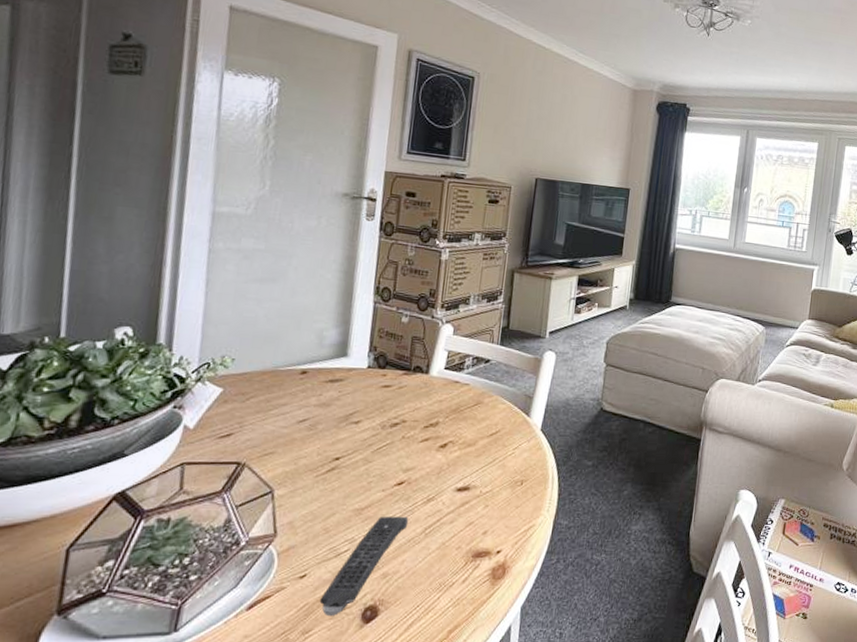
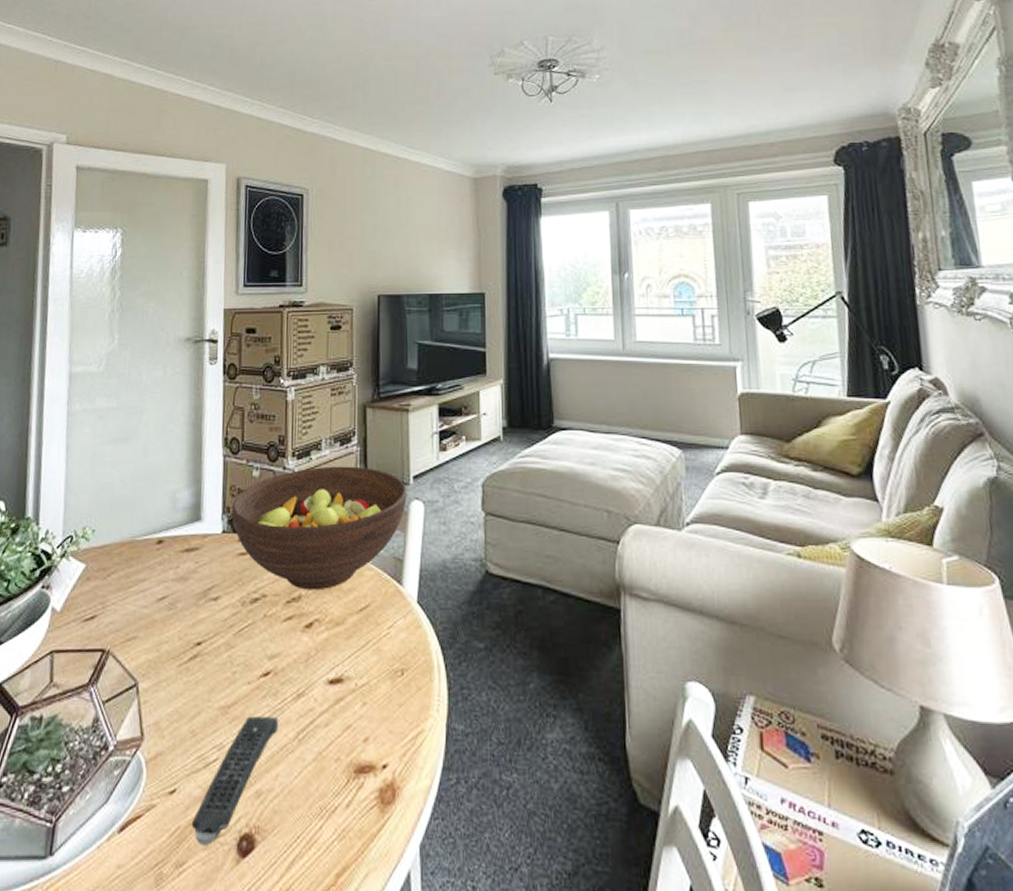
fruit bowl: none [377,318,543,419] -> present [231,466,407,591]

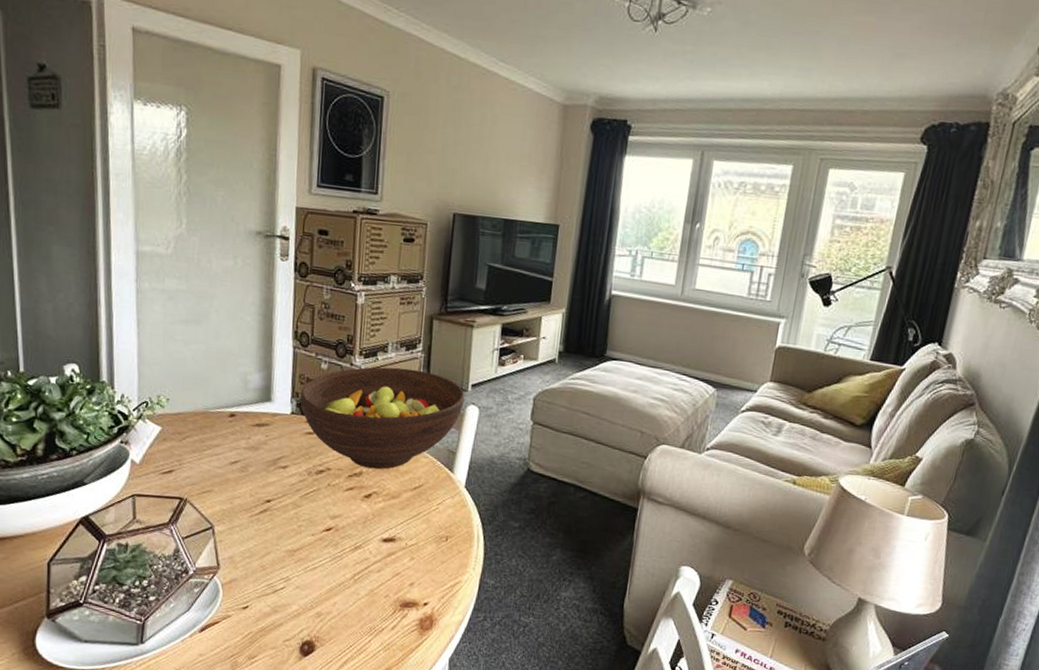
remote control: present [191,715,279,845] -> none [261,559,338,646]

